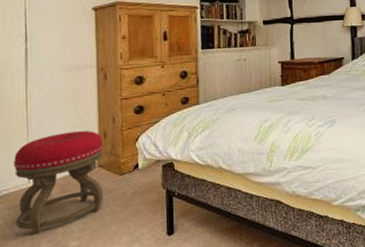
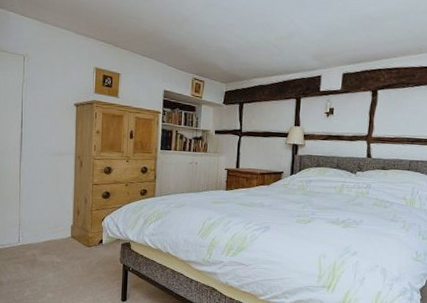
stool: present [13,131,104,235] -> none [8,206,77,284]

